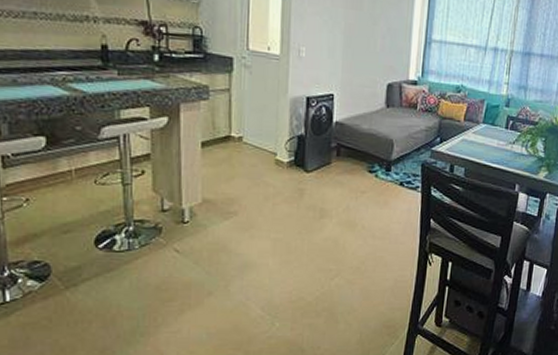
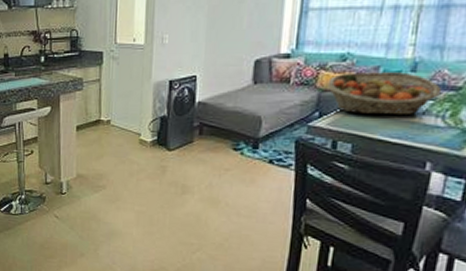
fruit basket: none [446,103,526,144] -> present [327,72,442,116]

